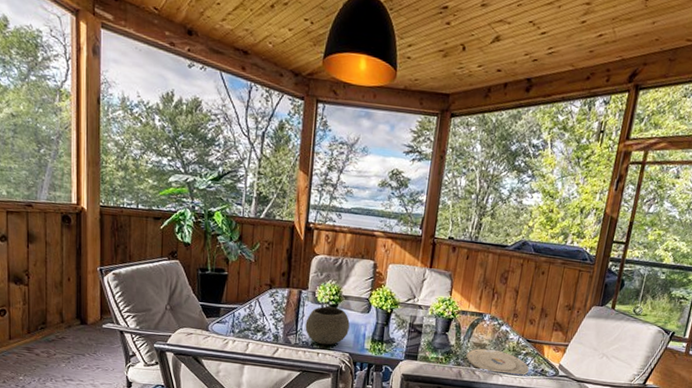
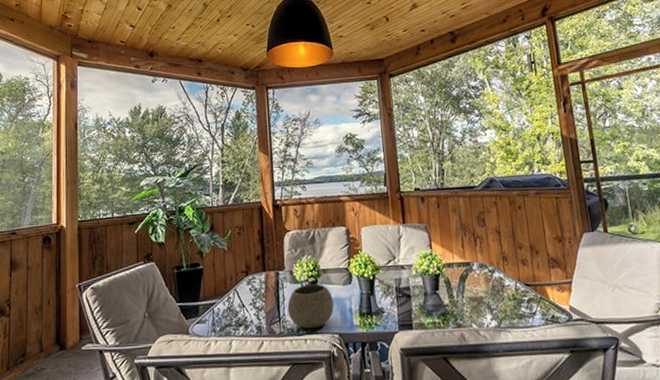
plate: present [466,348,530,376] -> none [464,301,539,331]

